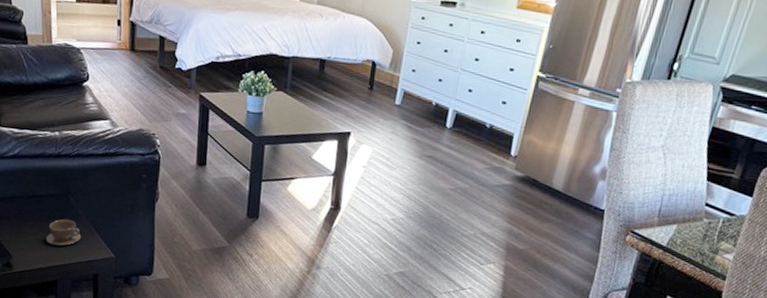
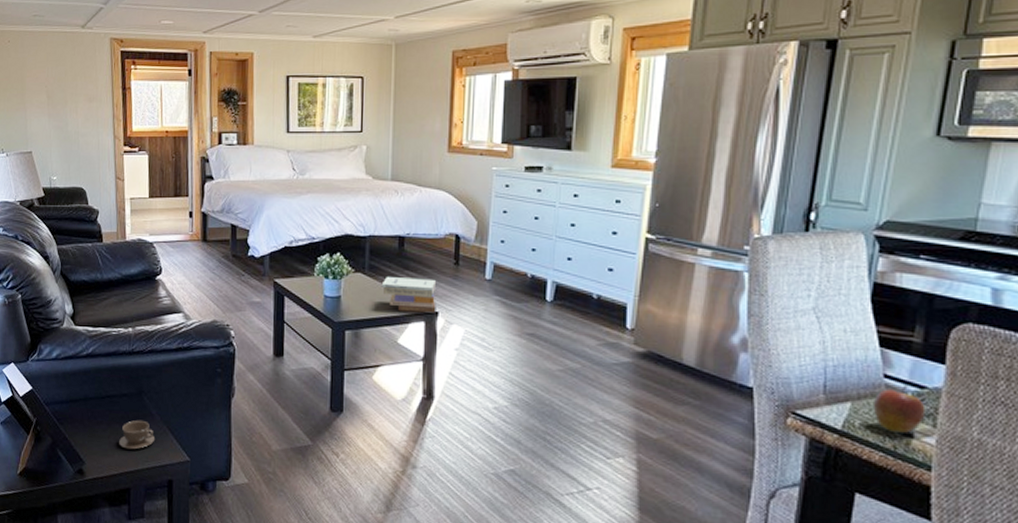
books: none [300,96,352,133] -> present [381,276,437,313]
fruit: none [692,212,732,250] -> present [872,385,926,433]

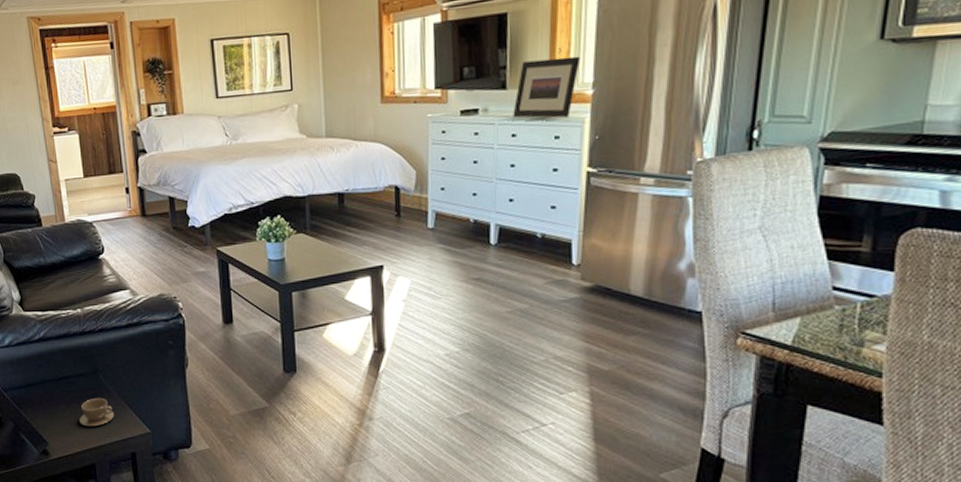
books: present [381,276,437,313] -> none [324,233,381,268]
picture frame: none [576,125,646,184] -> present [513,56,581,119]
fruit: present [872,385,926,433] -> none [822,295,876,343]

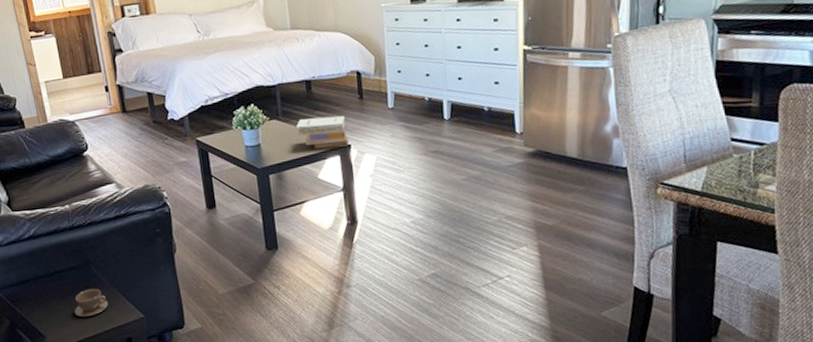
books: none [324,233,381,268] -> present [295,115,349,150]

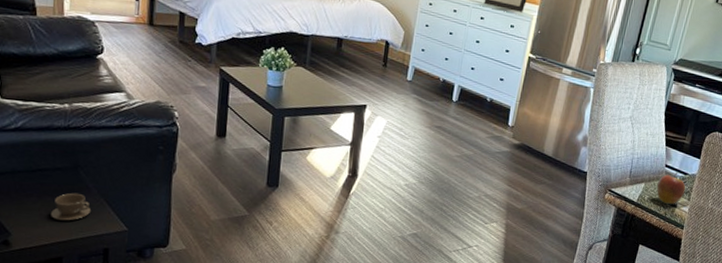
books: present [295,115,349,150] -> none [319,71,367,106]
fruit: none [724,144,767,186] -> present [656,172,686,204]

